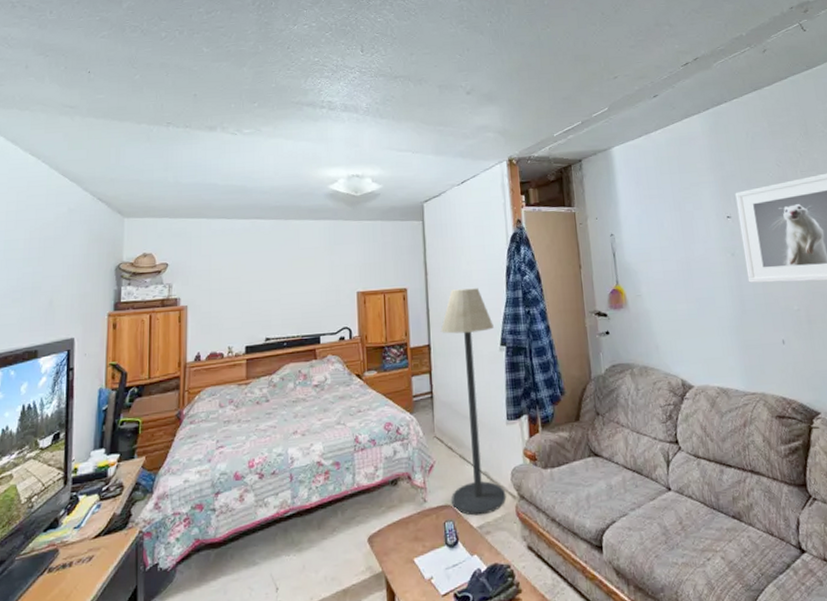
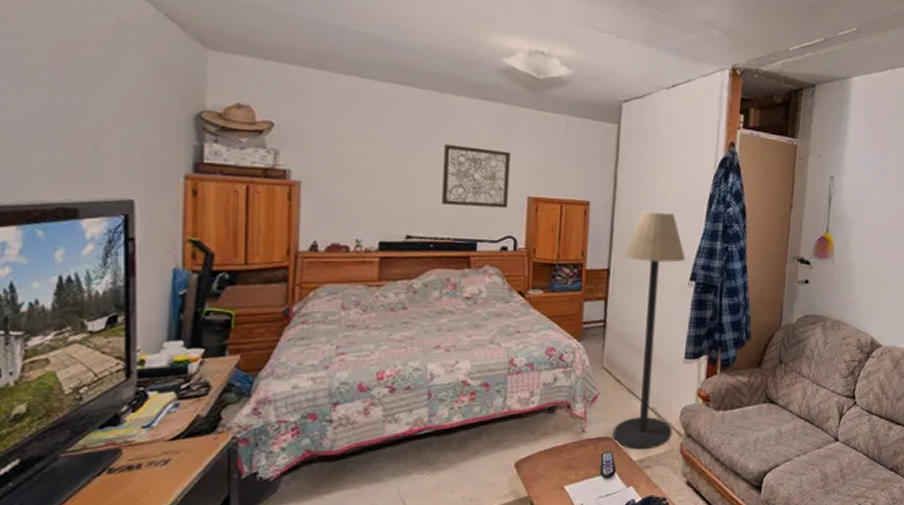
wall art: none [290,257,342,308] -> present [442,144,511,209]

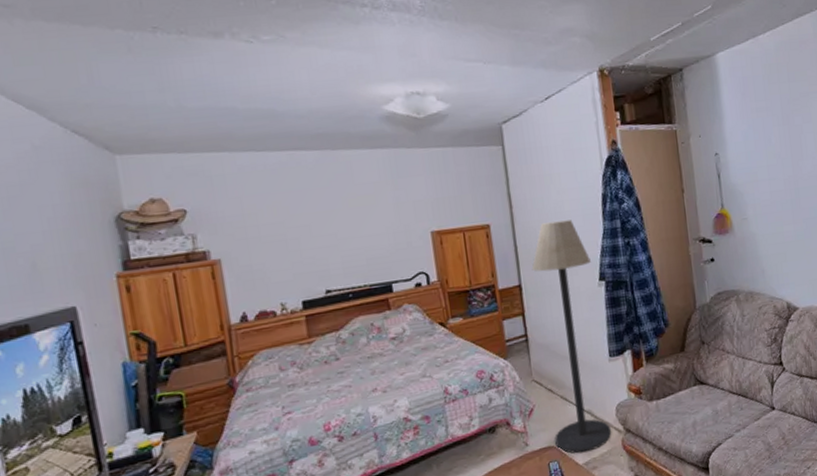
wall art: present [442,144,511,209] -> none [344,192,414,254]

